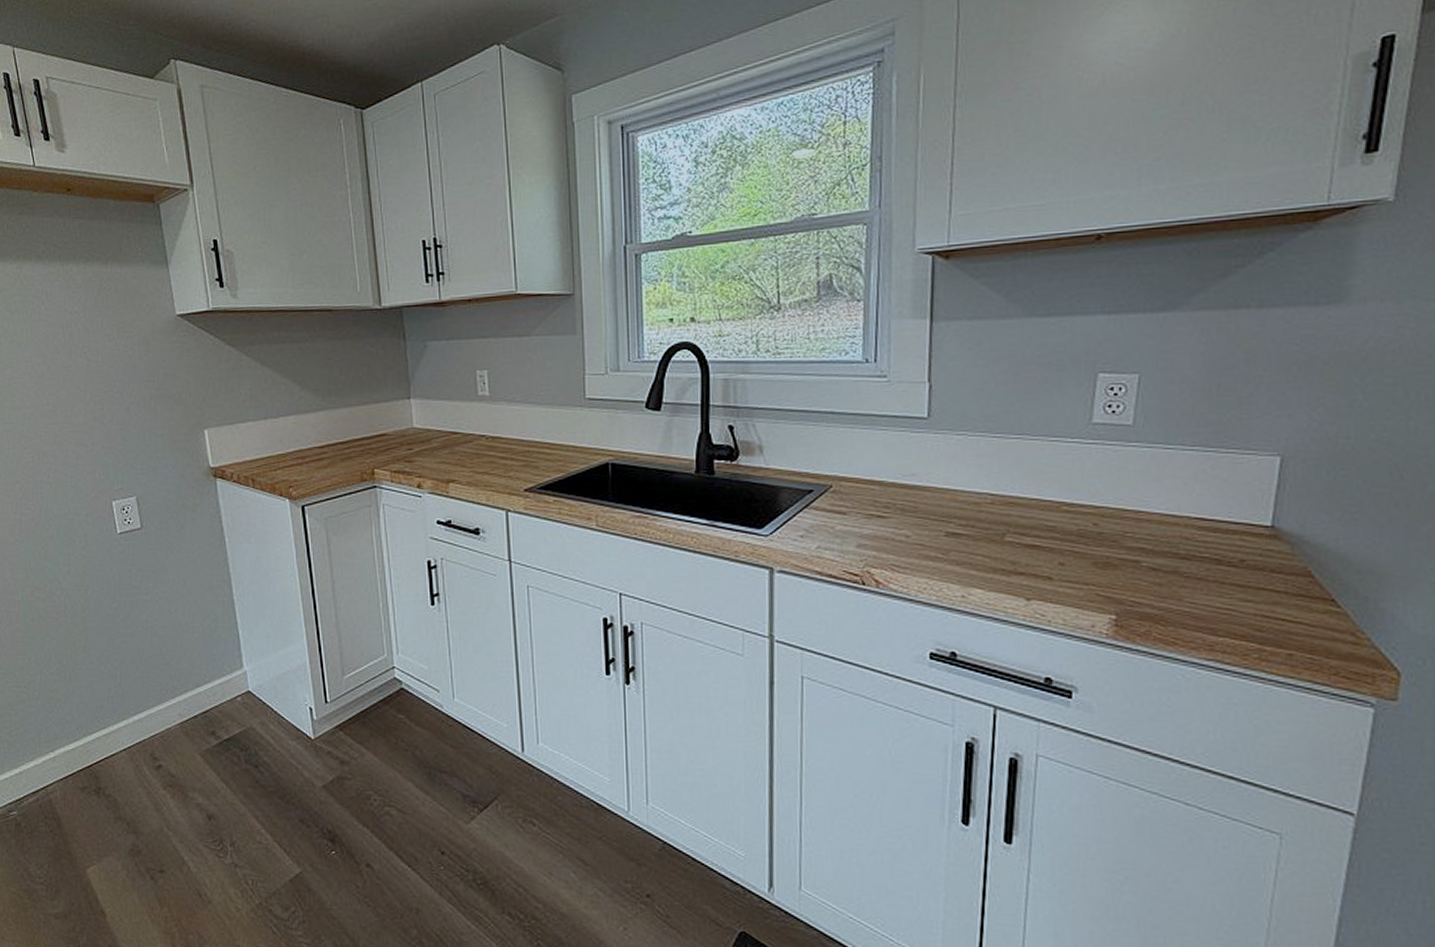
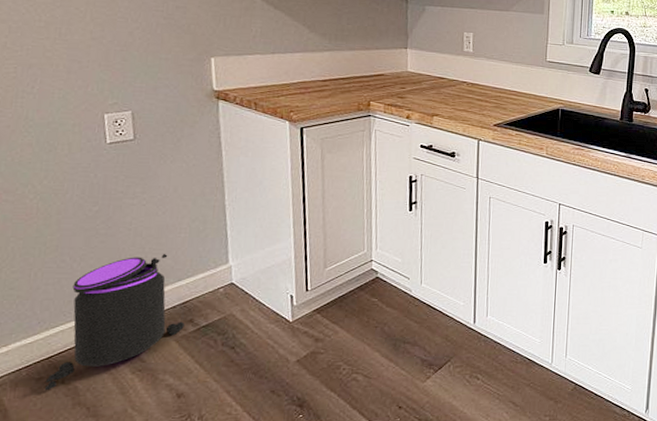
trash can: none [88,656,207,802] -> present [44,254,185,391]

